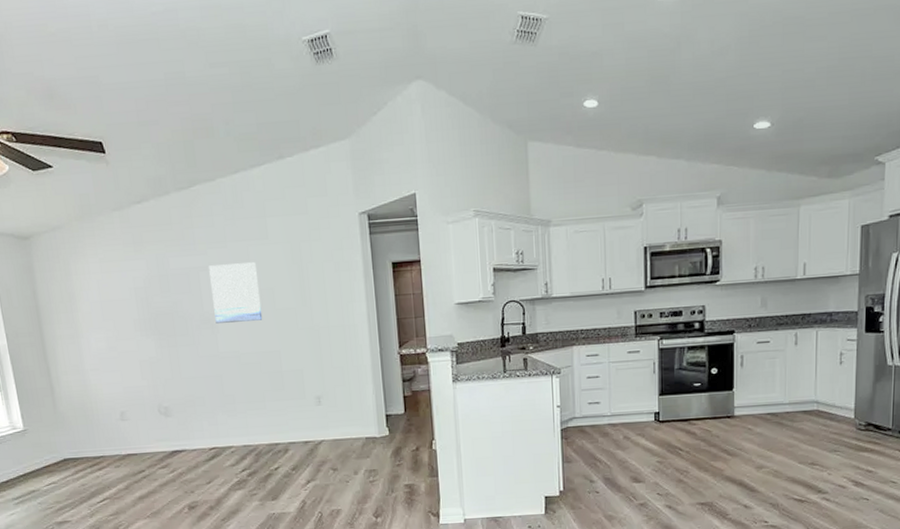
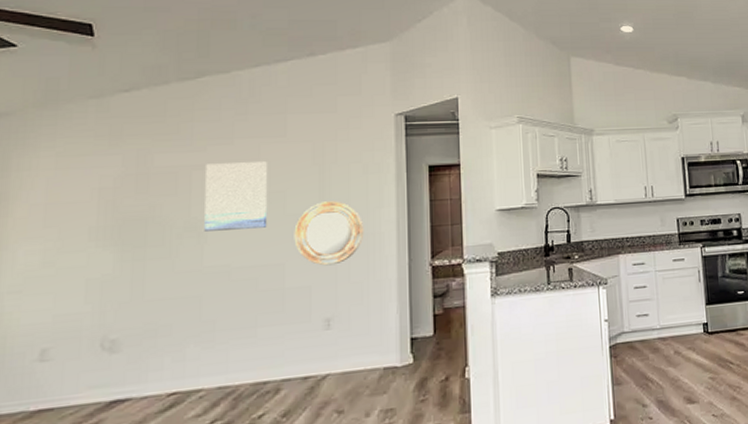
home mirror: none [284,296,341,353] -> present [294,201,364,266]

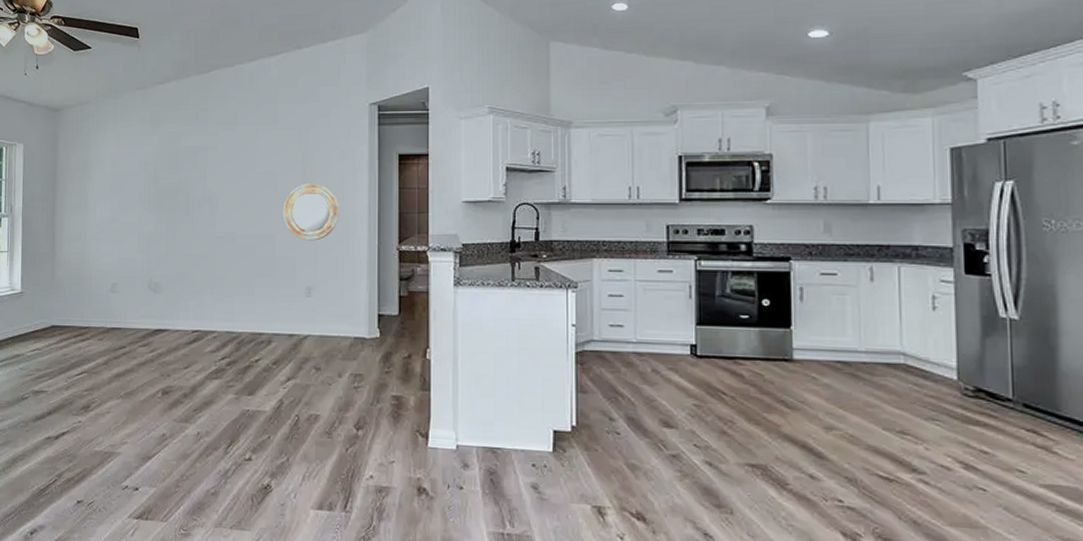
wall art: present [204,162,268,232] -> none [216,145,263,203]

